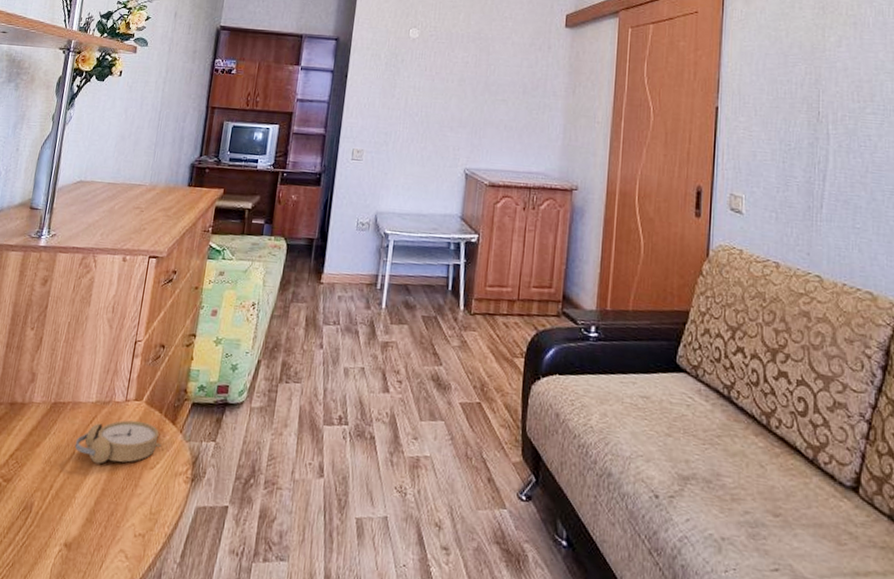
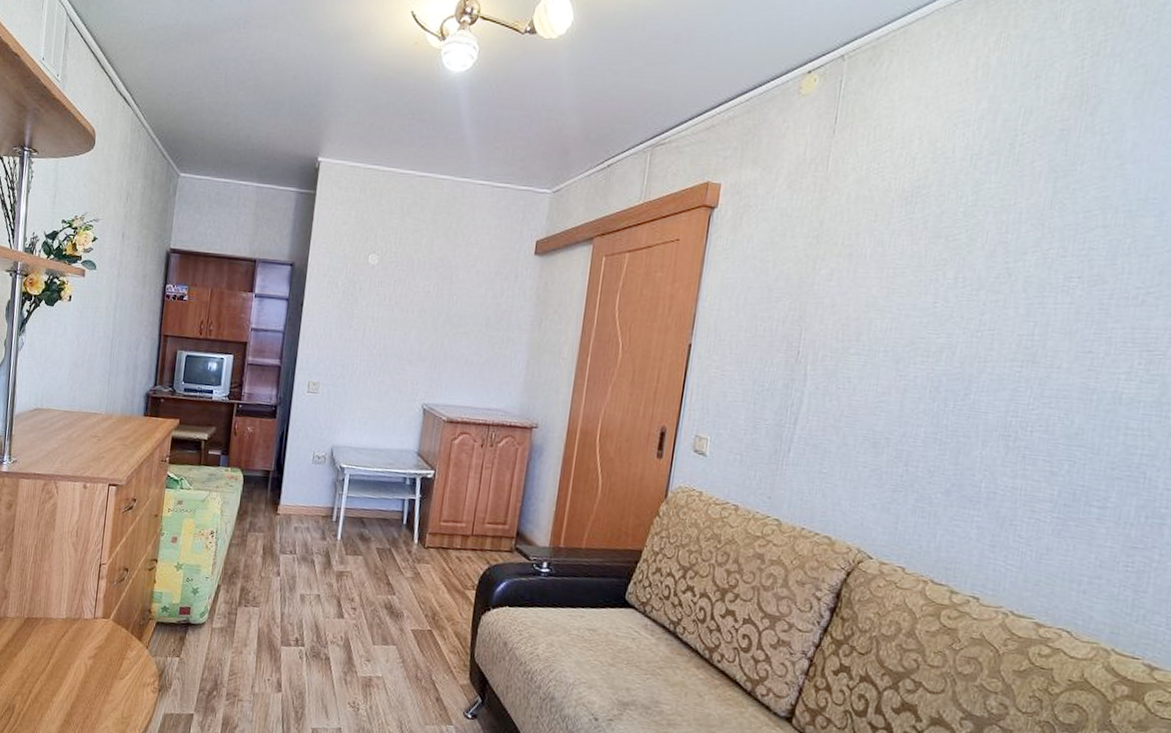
alarm clock: present [74,420,161,464] -> none [49,635,129,674]

